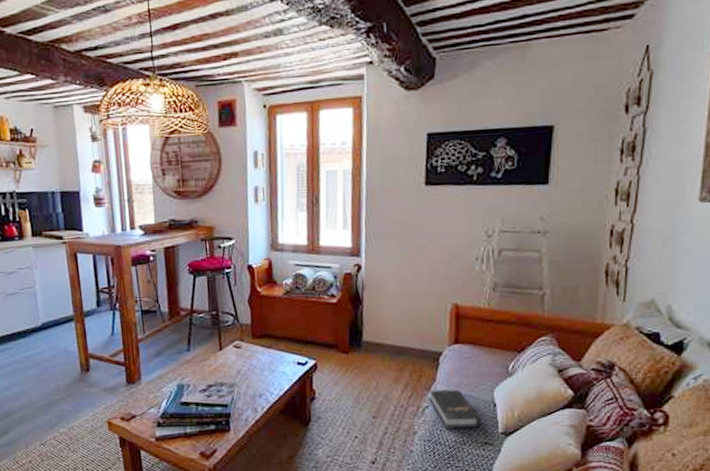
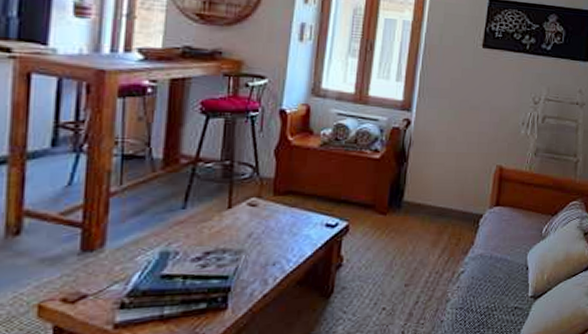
hardback book: present [429,390,481,430] -> none [465,253,513,295]

